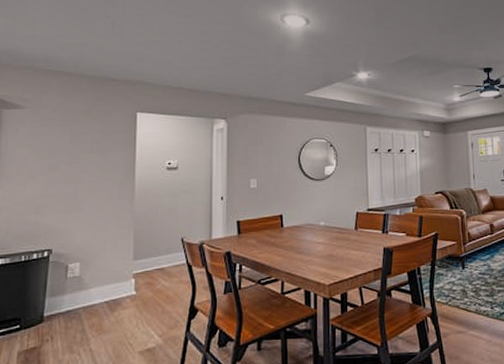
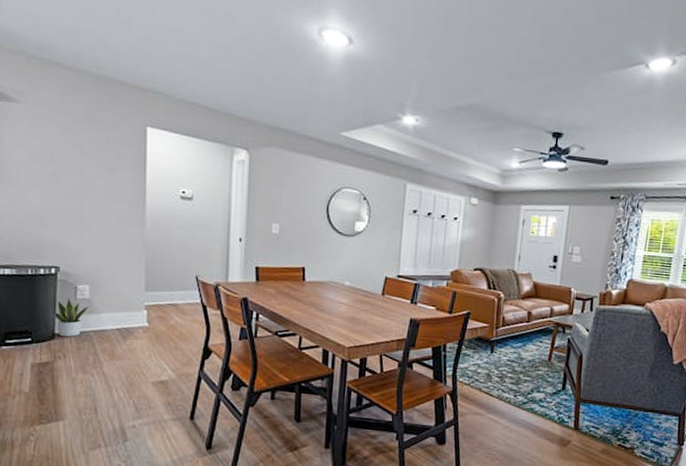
potted plant: none [43,278,79,319] -> present [53,297,89,337]

